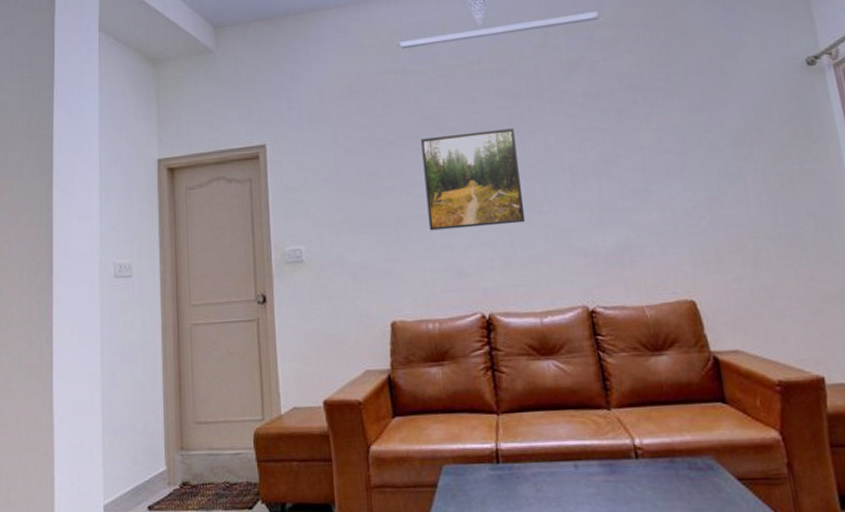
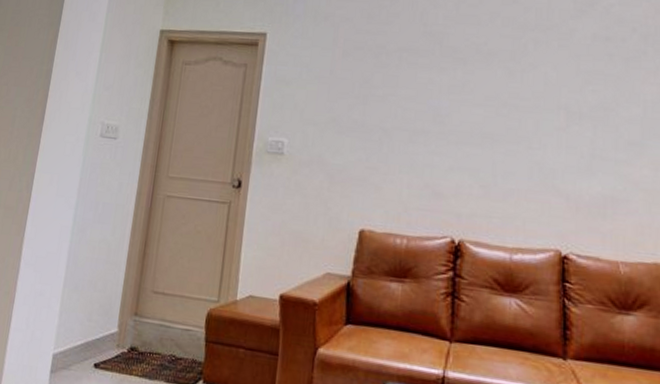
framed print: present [421,128,526,231] -> none [413,53,516,155]

